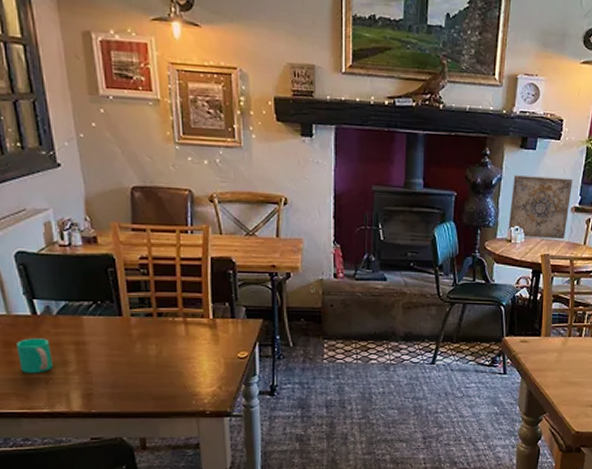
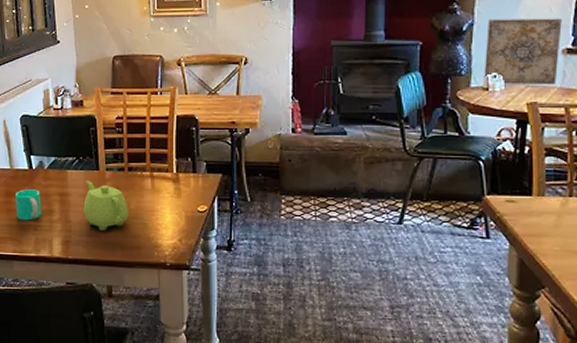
teapot: none [105,327,160,381] -> present [83,180,128,231]

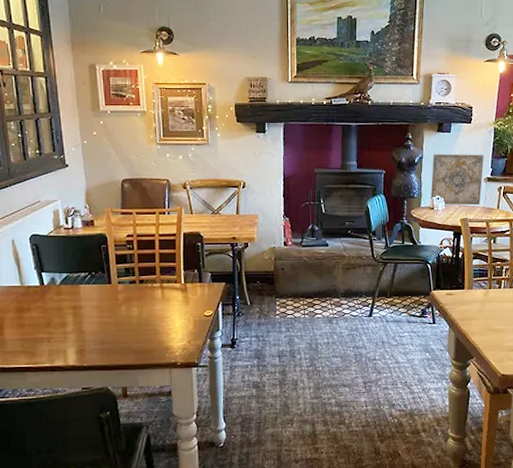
cup: present [15,189,41,221] -> none [27,304,55,334]
teapot: present [83,180,128,231] -> none [97,293,141,339]

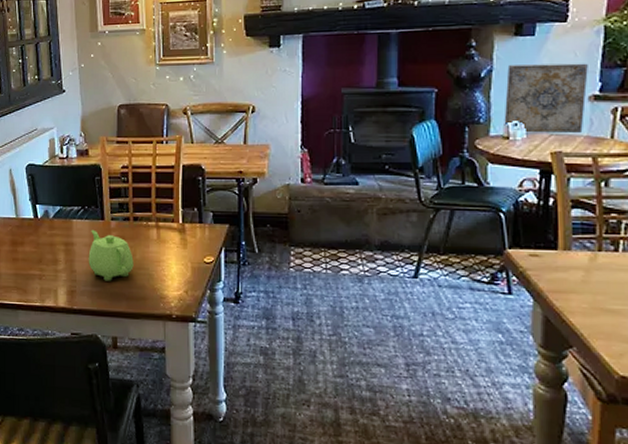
teapot: none [97,293,141,339] -> present [88,229,134,281]

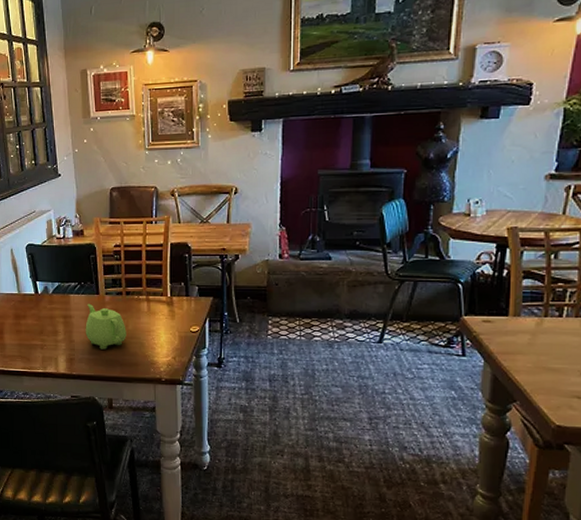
wall art: present [504,63,588,134] -> none [466,144,546,211]

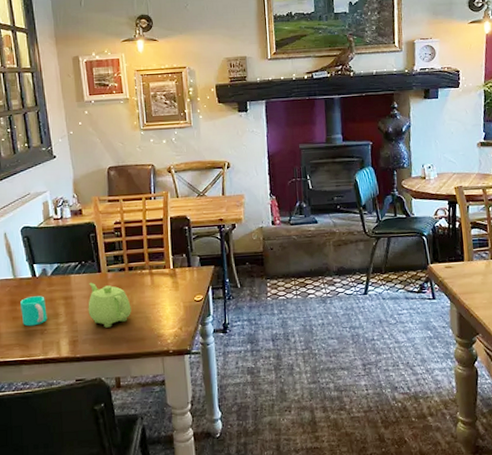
cup: none [24,312,47,341] -> present [20,296,47,327]

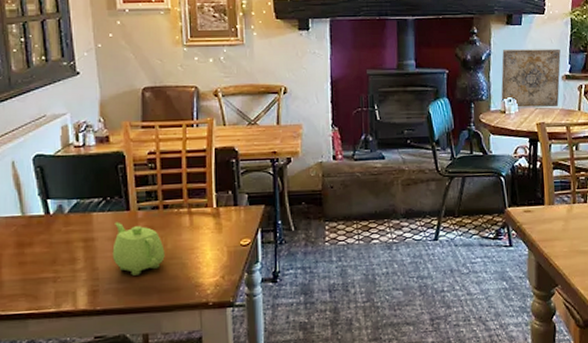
cup: present [20,296,47,327] -> none [29,237,62,273]
wall art: none [421,118,476,173] -> present [501,48,561,108]

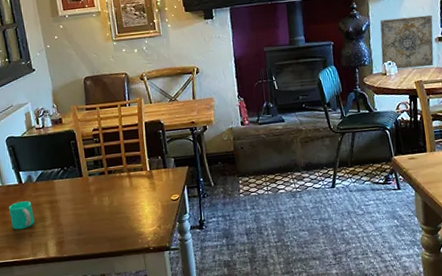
cup: none [29,237,62,273] -> present [9,201,35,230]
teapot: present [112,221,165,276] -> none [72,186,113,229]

